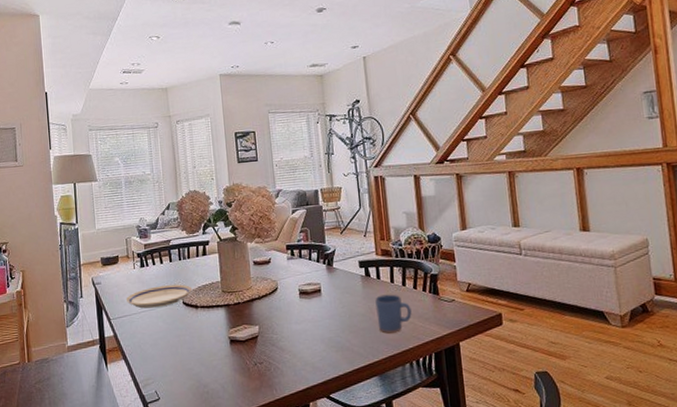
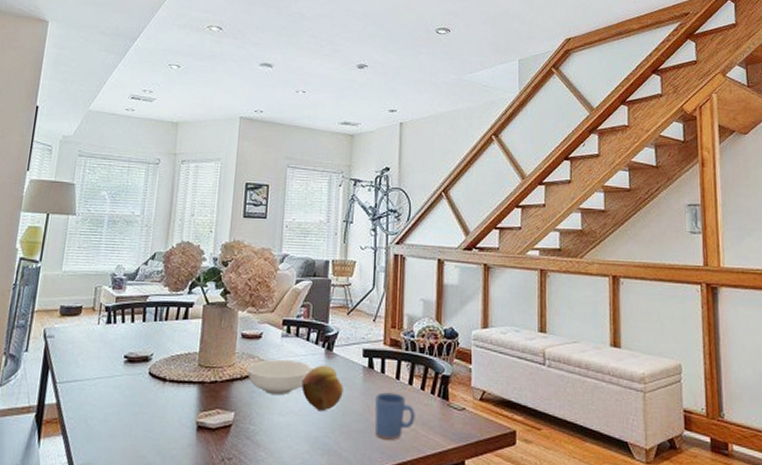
plate: present [125,284,192,309] -> none [80,349,163,375]
bowl: none [262,278,317,309] -> present [246,359,312,396]
fruit: none [310,278,347,317] -> present [301,365,343,412]

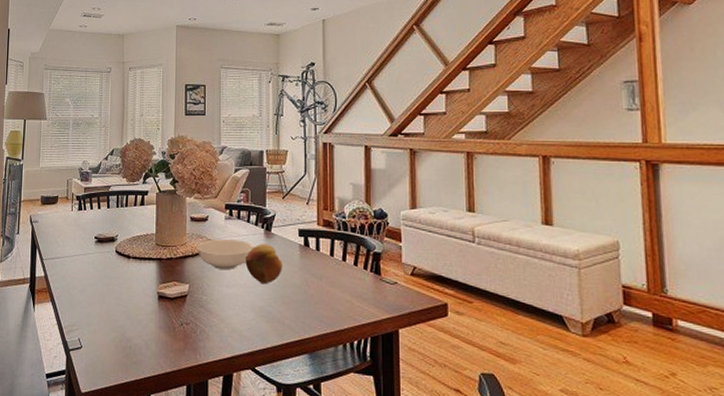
mug: present [374,392,415,440] -> none [312,268,350,310]

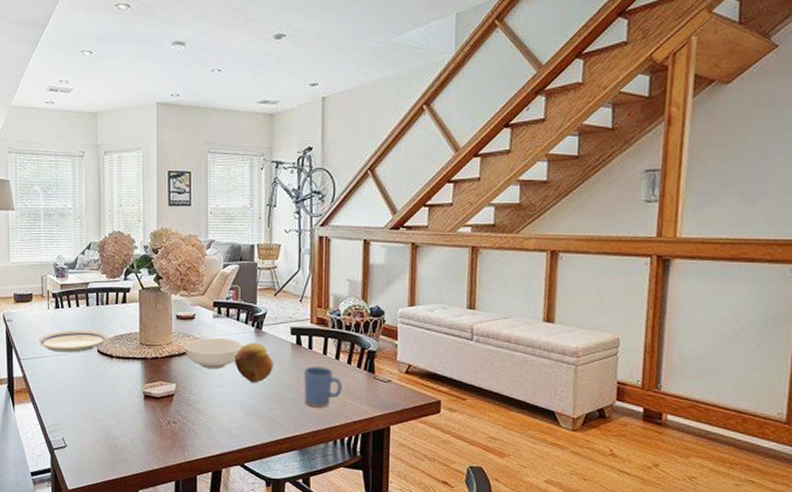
plate: none [60,231,126,253] -> present [37,330,108,353]
mug: none [312,268,350,310] -> present [304,366,342,408]

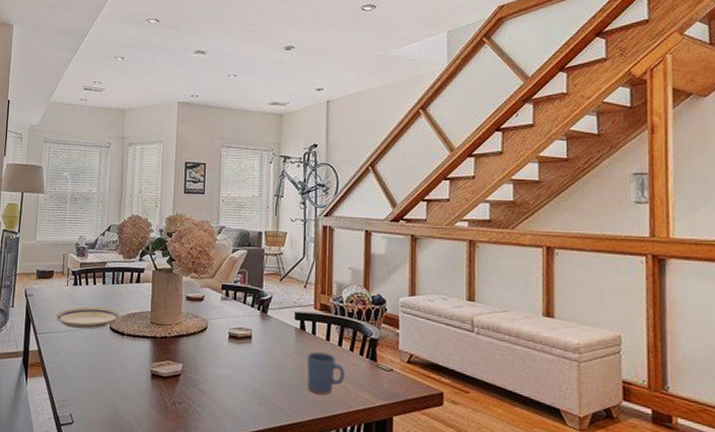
bowl: present [183,338,243,370] -> none [191,319,249,351]
fruit: present [235,342,273,383] -> none [240,325,278,367]

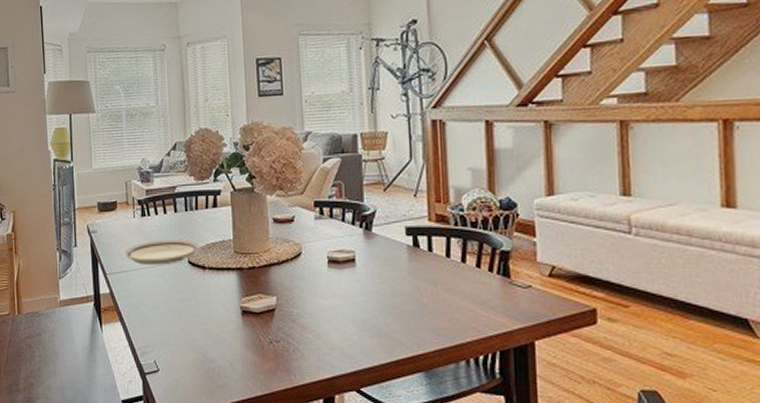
mug: present [307,352,345,395] -> none [424,272,472,321]

